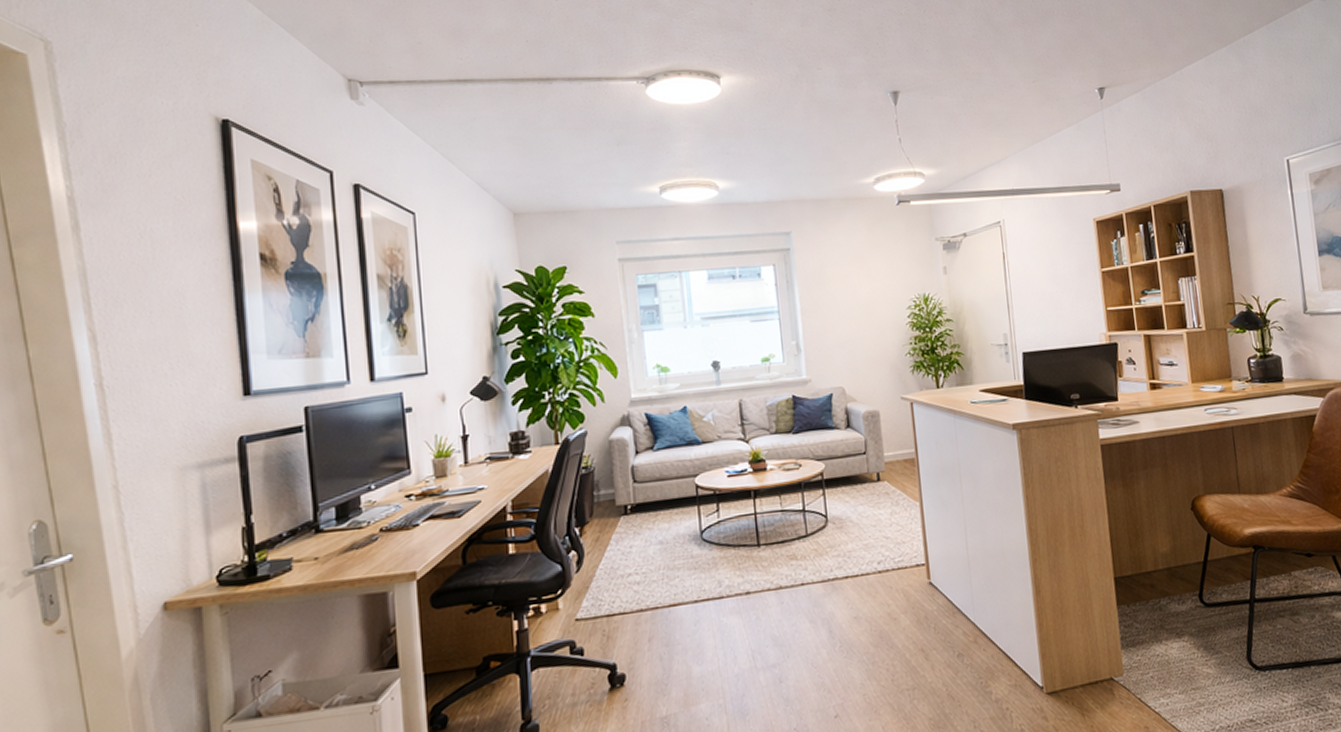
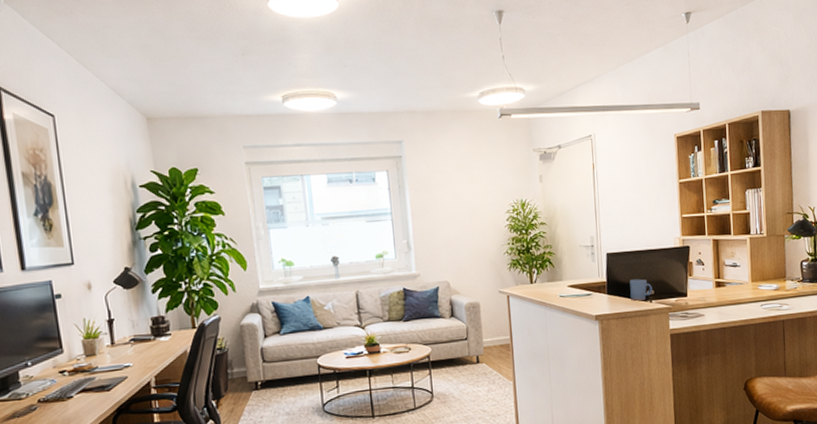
mug: none [1050,381,1077,407] -> present [629,278,652,301]

